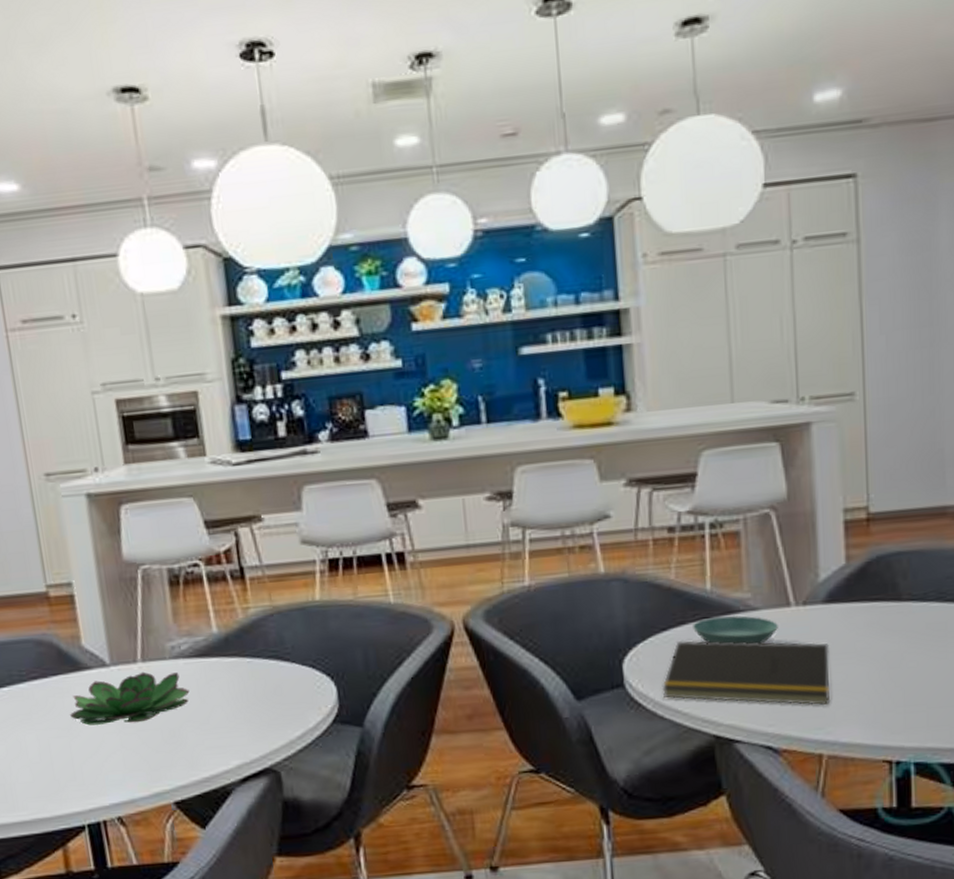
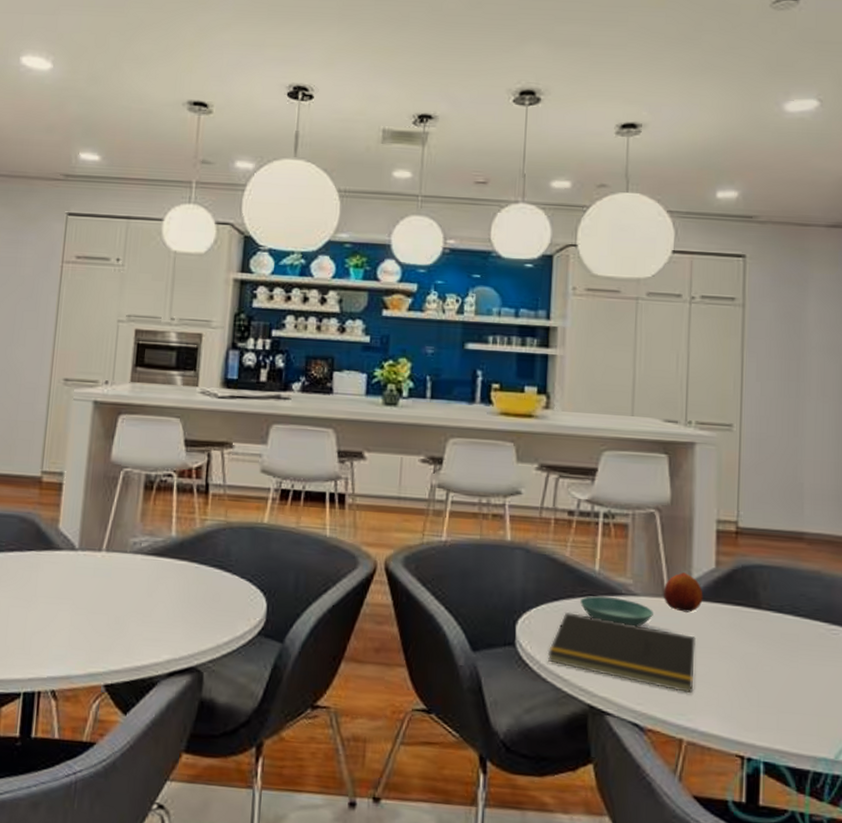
succulent plant: present [70,671,190,726] -> none [33,560,140,606]
fruit: none [787,575,834,619] -> present [663,572,703,613]

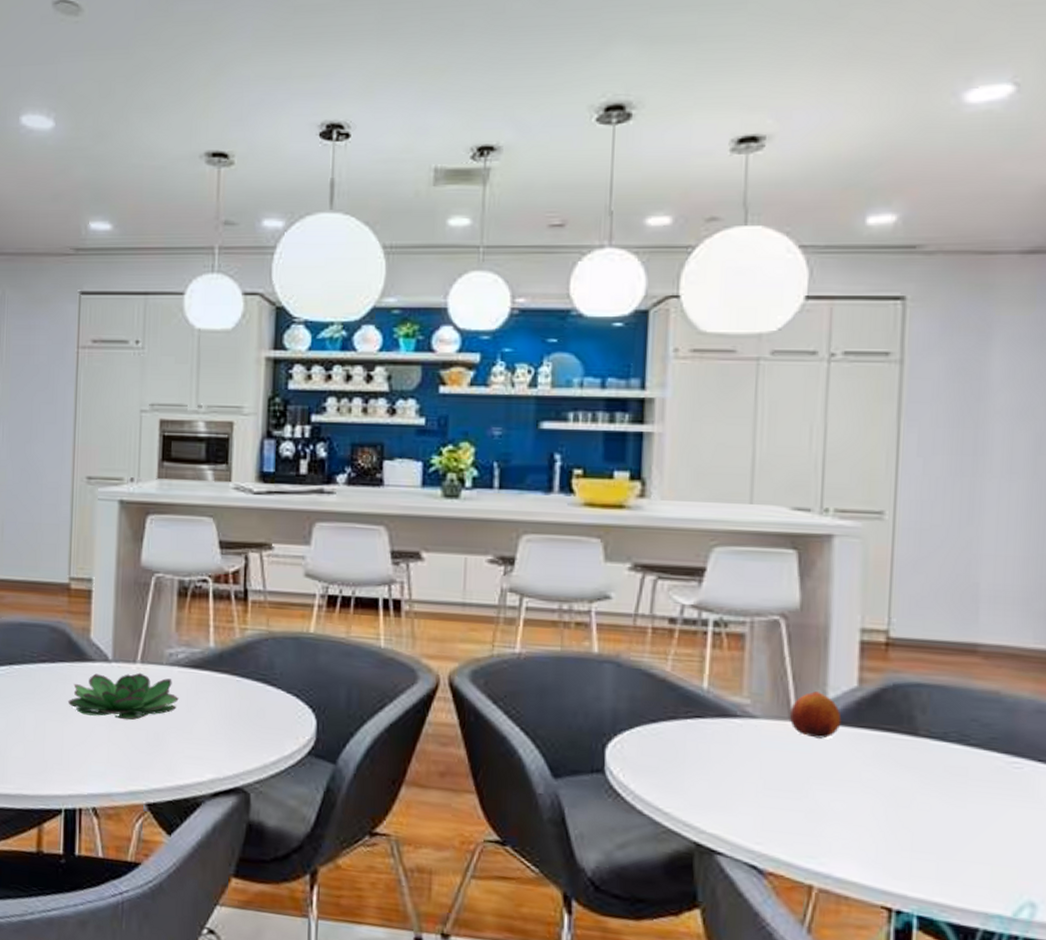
succulent plant: none [33,560,140,606] -> present [68,672,179,721]
notepad: present [547,612,696,694] -> none [643,736,831,833]
saucer: present [580,596,653,627] -> none [684,717,777,755]

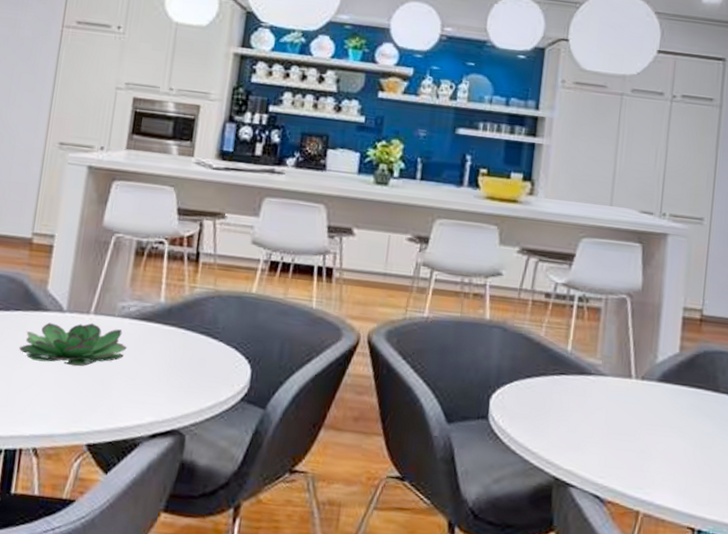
fruit: present [789,691,842,739] -> none [629,355,667,393]

